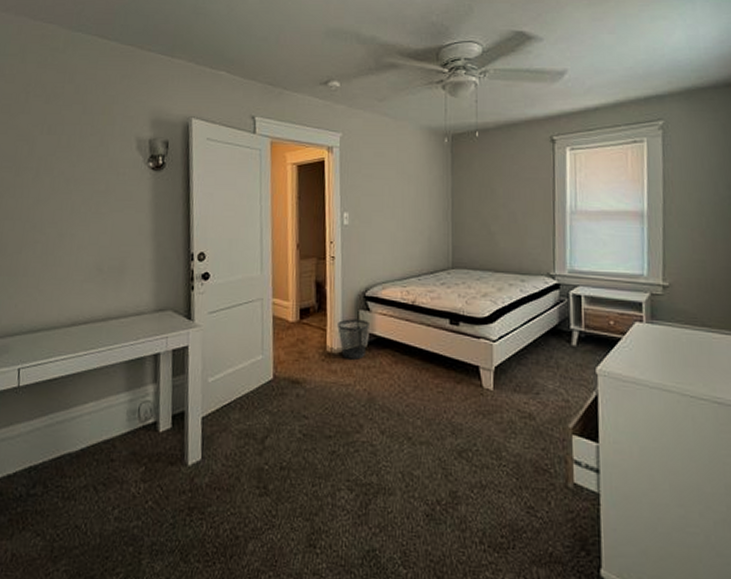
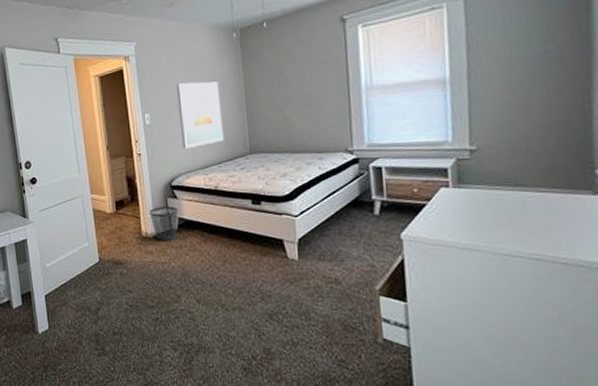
wall art: none [380,184,426,257] -> present [175,81,224,149]

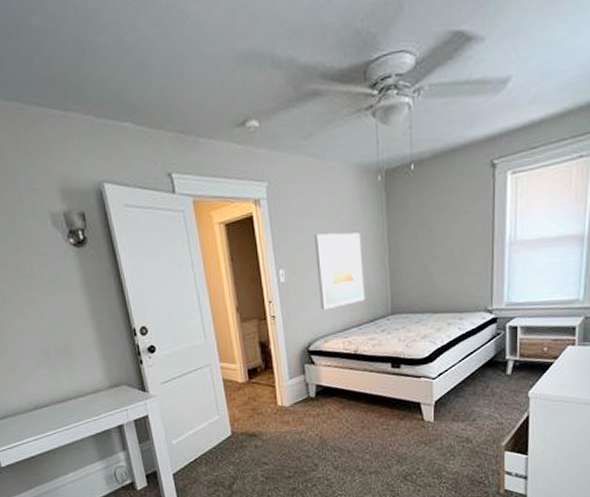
wastebasket: present [149,206,178,241] -> none [285,372,316,410]

